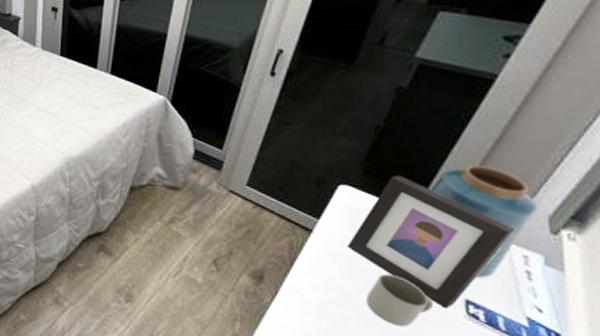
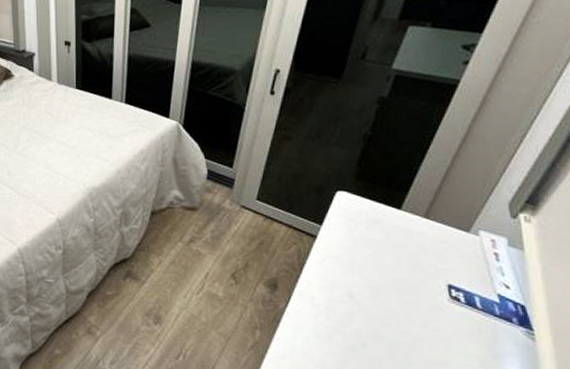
picture frame: present [348,175,516,309] -> none [348,177,484,295]
mug: present [366,273,433,327] -> none [367,269,422,316]
vase: present [430,164,537,278] -> none [412,162,499,264]

